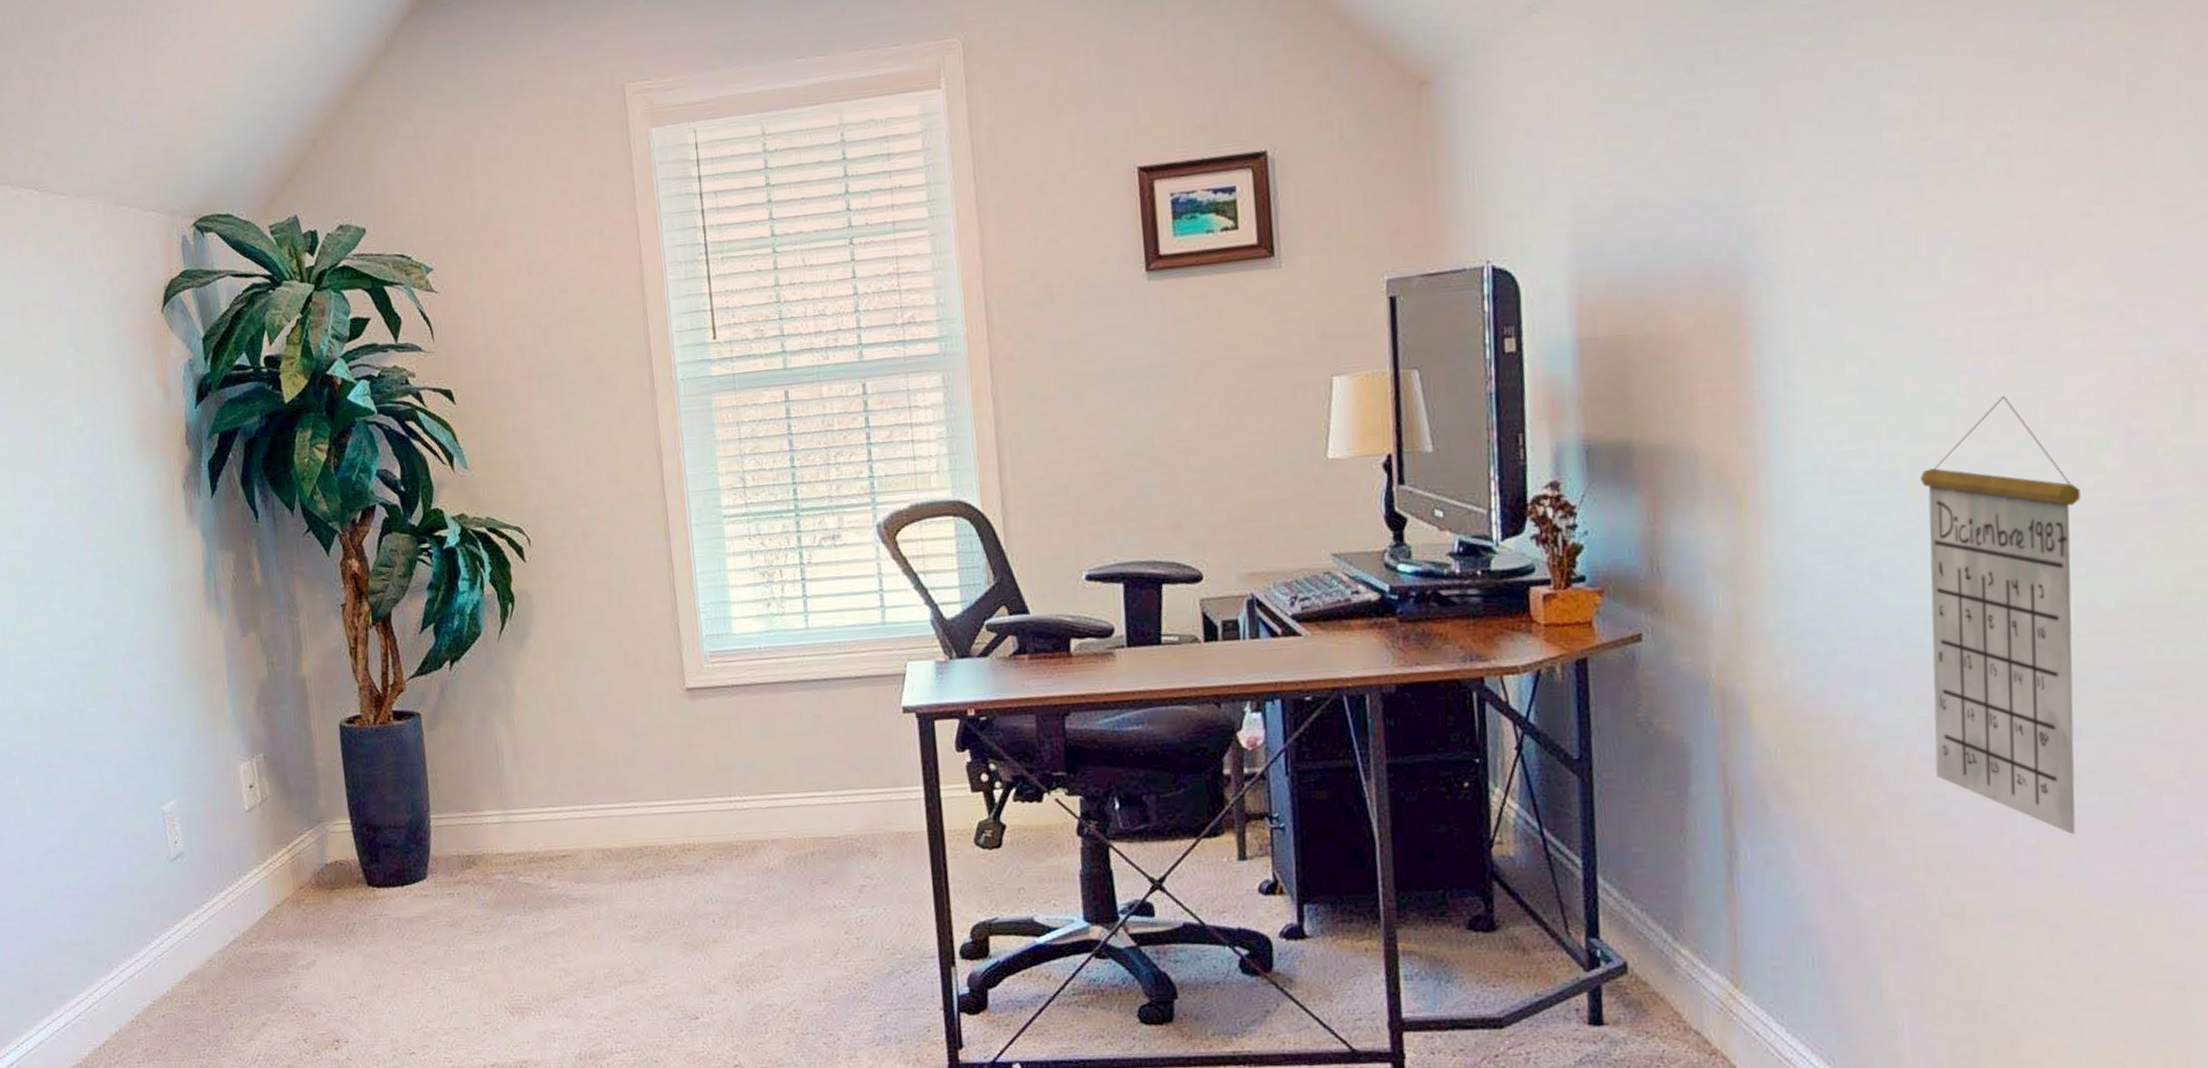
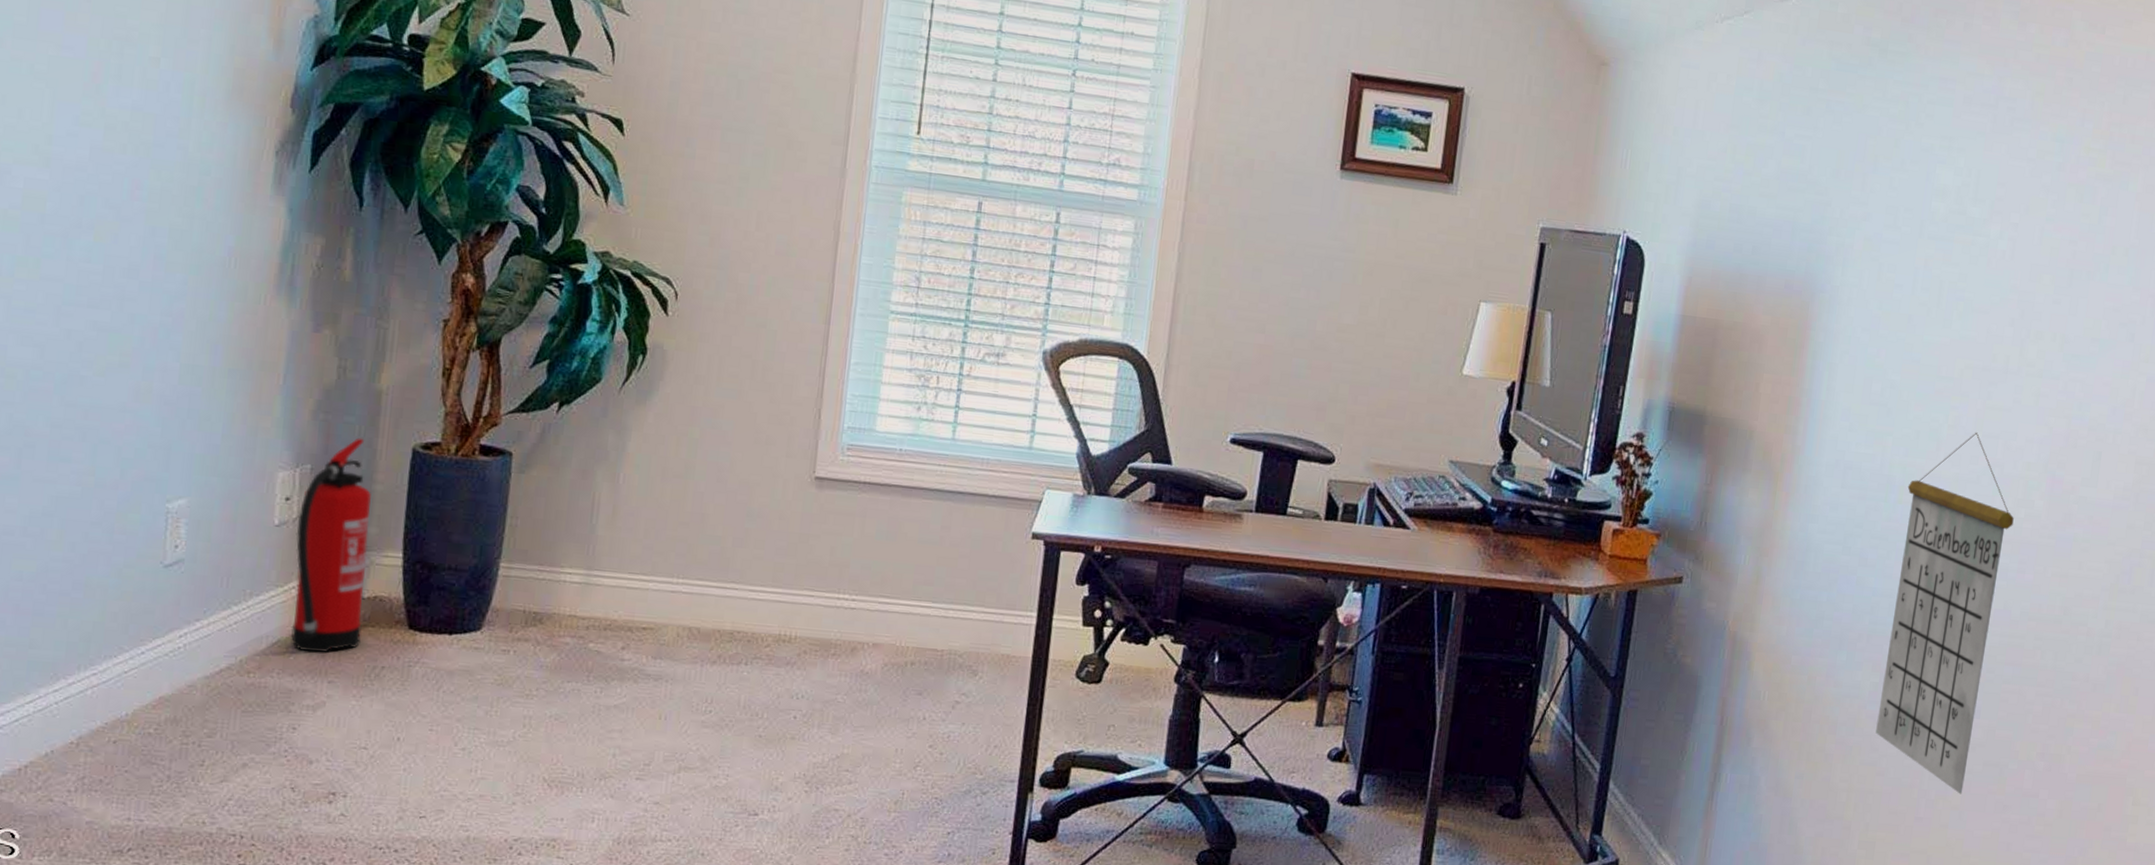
fire extinguisher: none [262,722,332,918] -> present [291,437,371,653]

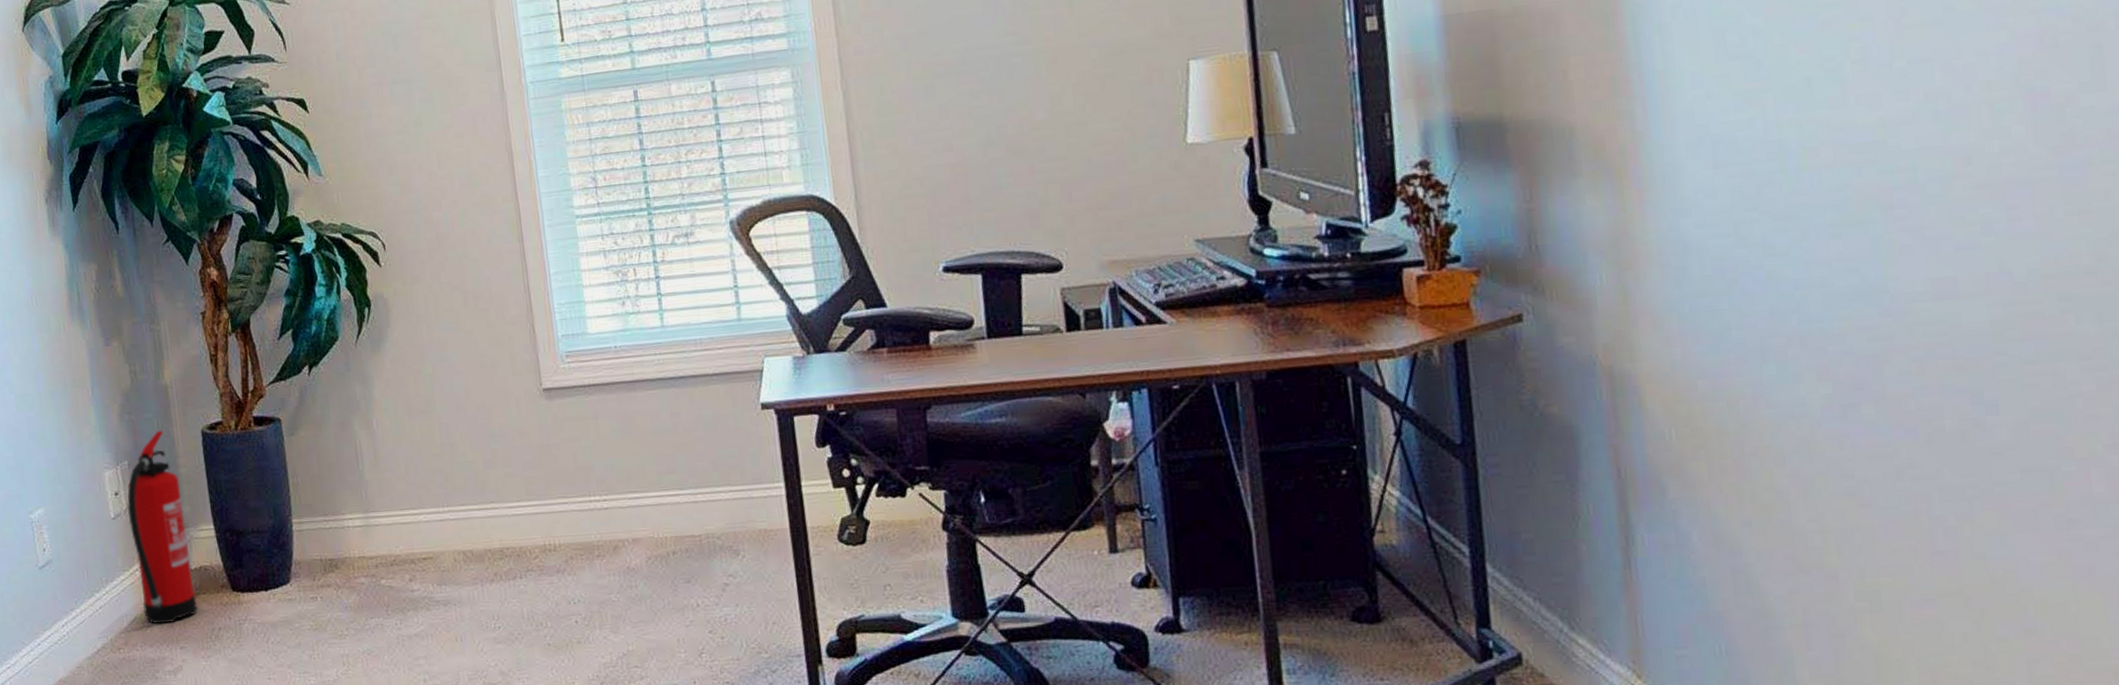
calendar: present [1875,432,2014,795] -> none [1810,60,1998,514]

